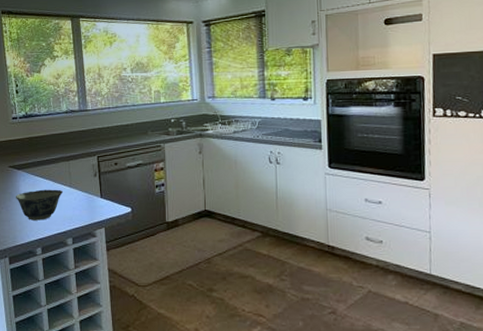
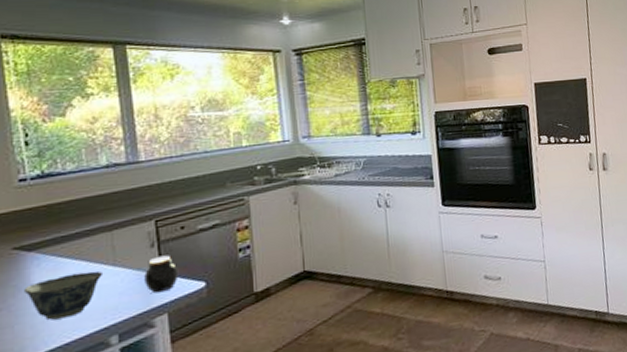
jar: none [90,184,113,212] -> present [144,255,179,293]

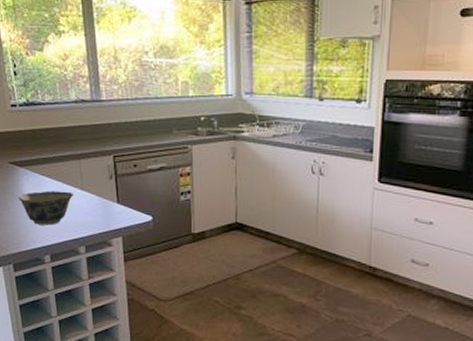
jar: present [144,255,179,293] -> none [105,187,131,219]

